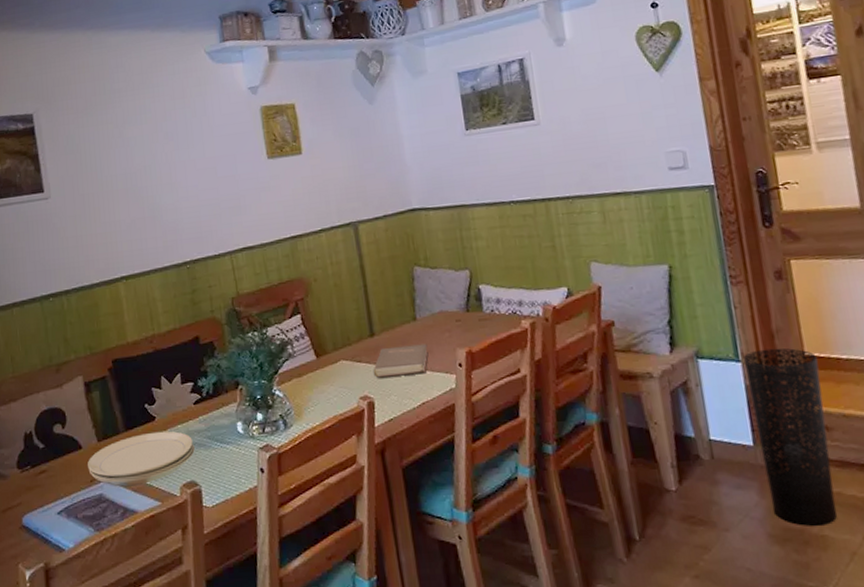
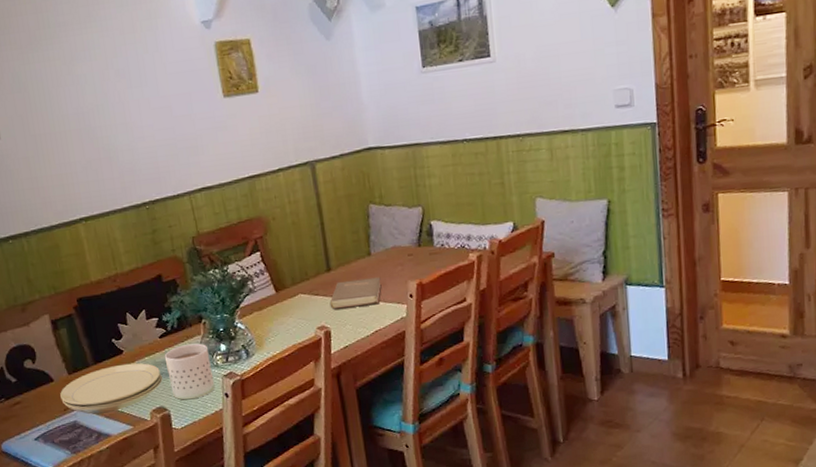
mug: none [198,411,250,475] -> present [164,343,215,400]
umbrella stand: present [743,348,837,526] -> none [666,274,732,425]

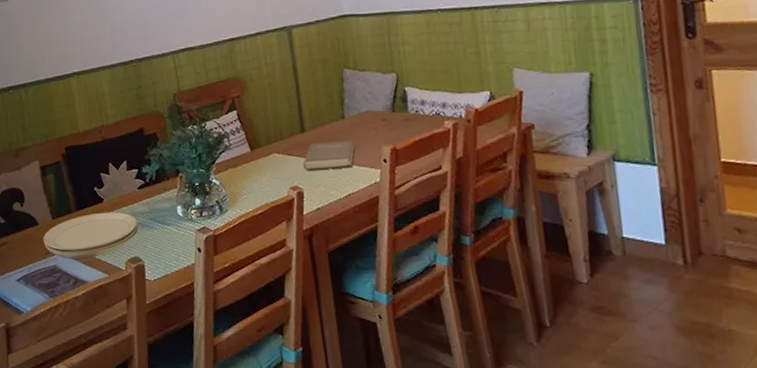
mug: present [164,343,215,400] -> none [141,196,189,252]

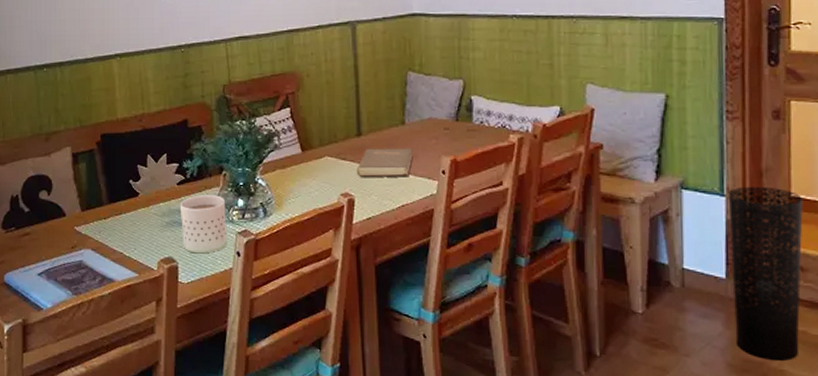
plate: present [43,212,139,260] -> none [70,207,175,257]
mug: none [141,196,189,252] -> present [180,195,228,254]
umbrella stand: none [659,153,745,321] -> present [727,186,803,361]

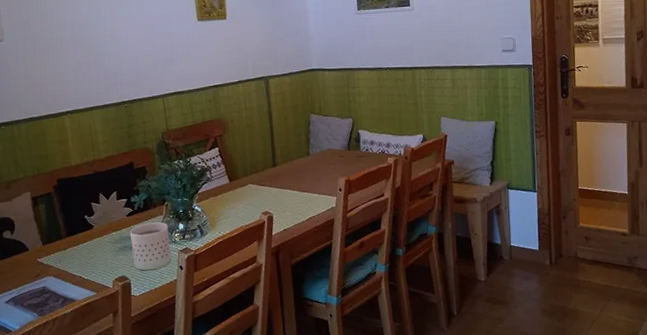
book: present [356,148,413,177] -> none [273,173,317,198]
umbrella stand: present [727,186,803,361] -> none [538,183,587,304]

